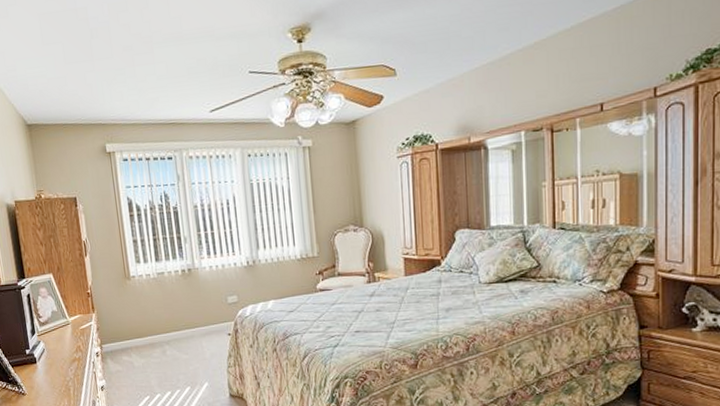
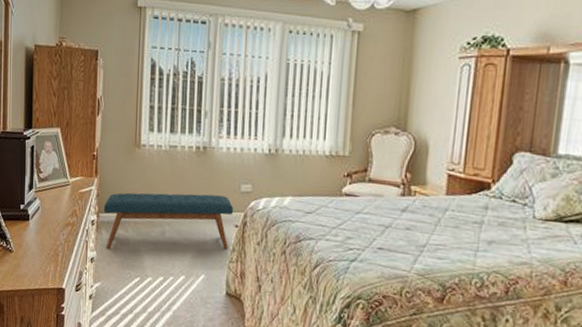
bench: none [105,309,225,377] -> present [103,192,233,250]

